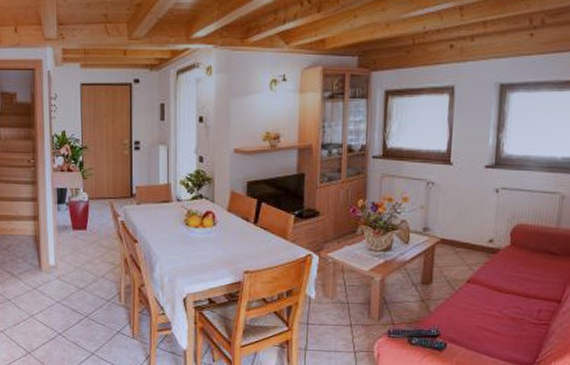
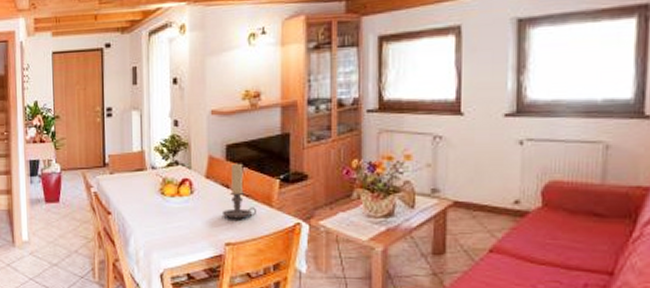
candle holder: none [243,199,273,250] -> present [223,163,256,219]

